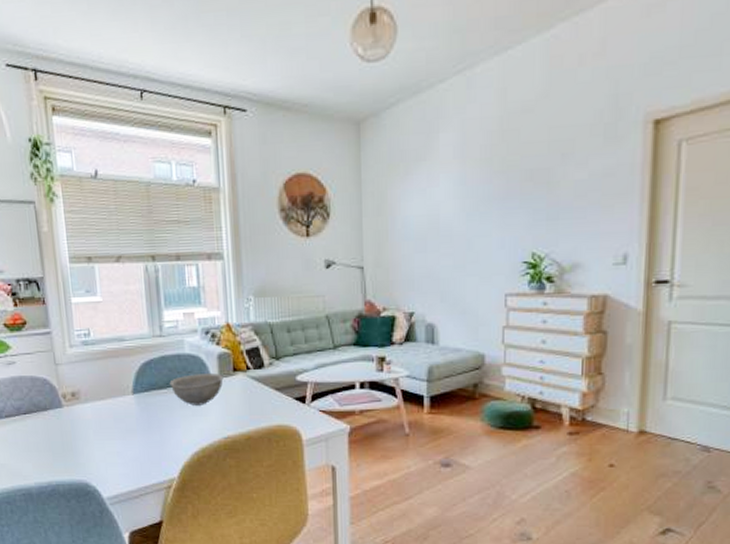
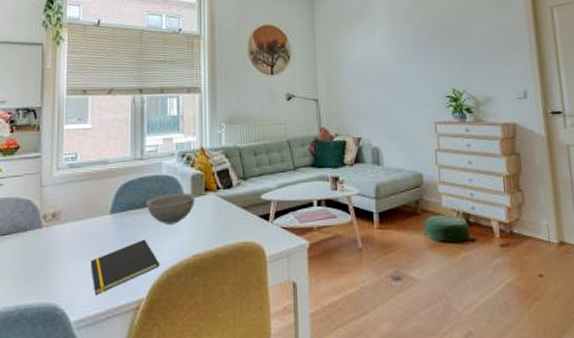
notepad: none [117,420,190,474] -> present [91,239,160,296]

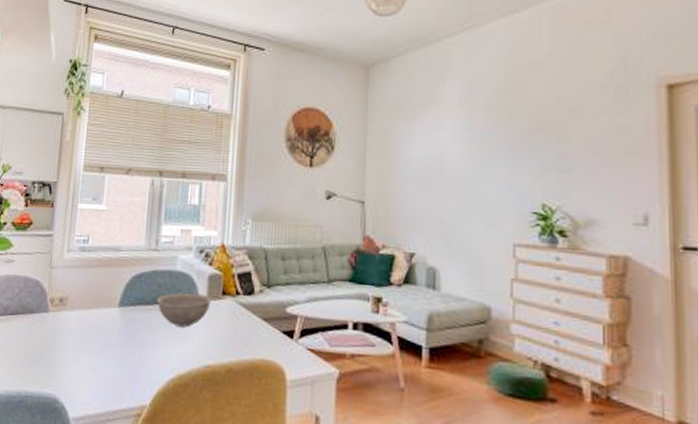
notepad: present [91,239,160,296] -> none [94,339,167,394]

